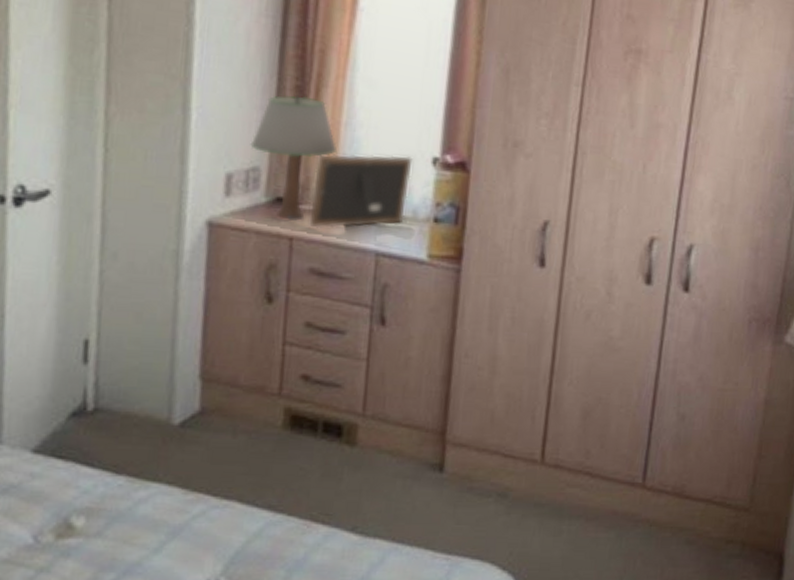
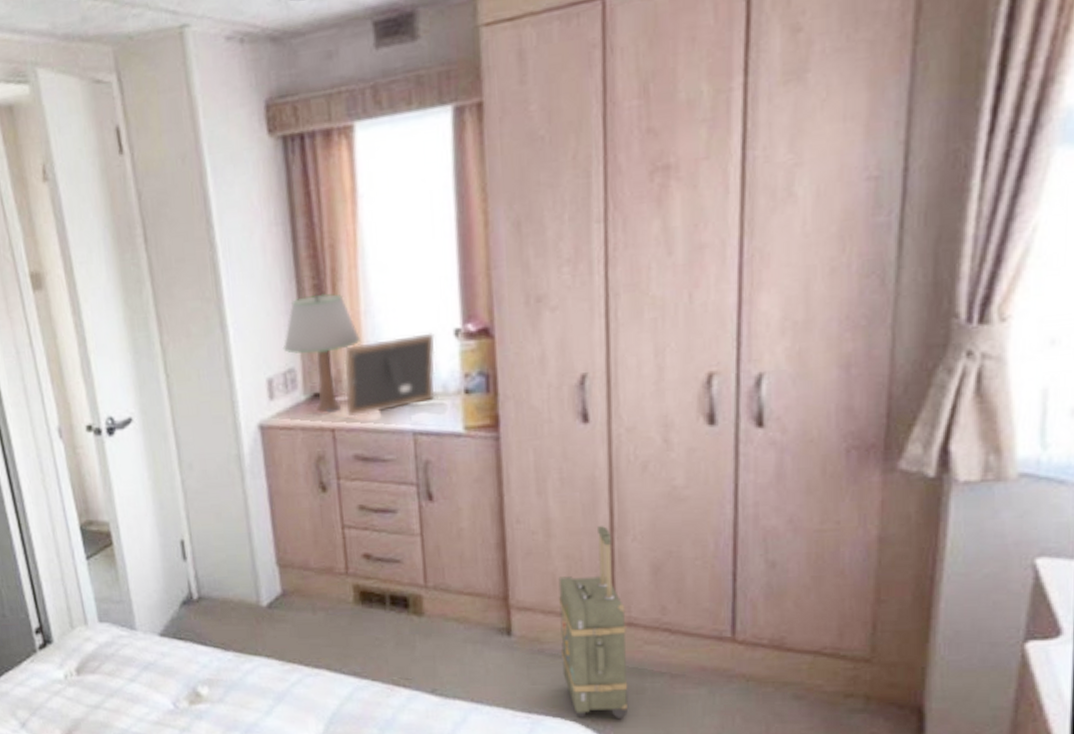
suitcase: none [487,368,554,562] -> present [558,526,629,720]

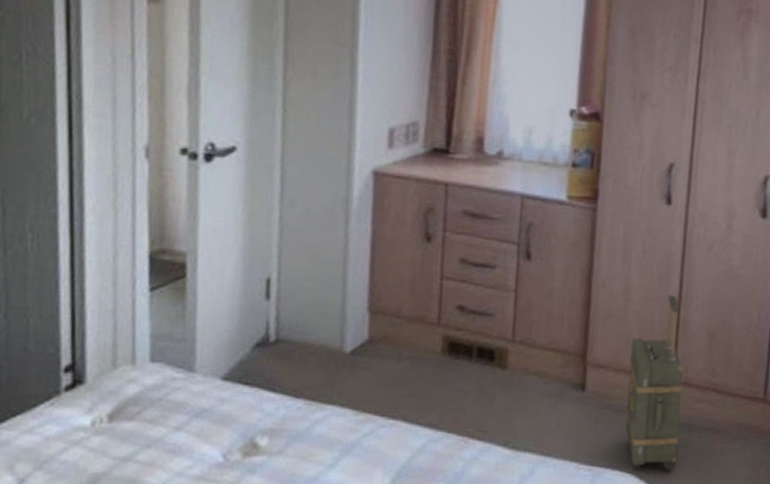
table lamp: present [282,293,360,414] -> none [409,57,485,169]
picture frame: present [343,331,436,417] -> none [462,108,552,175]

